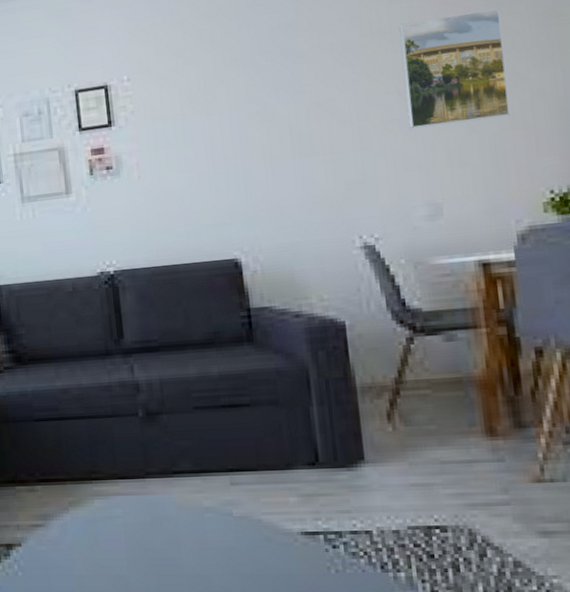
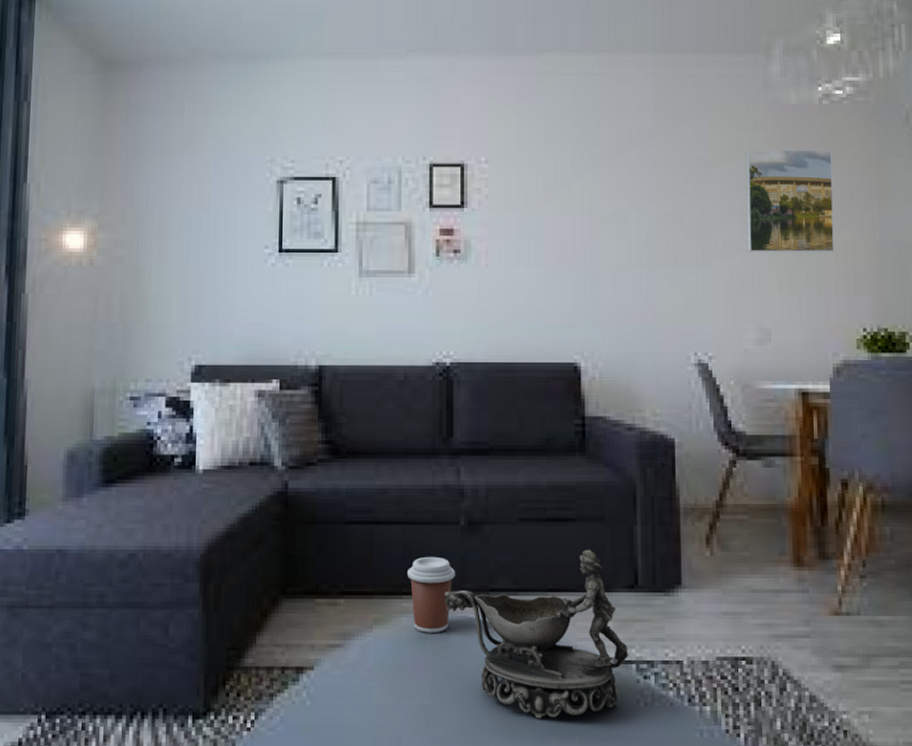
coffee cup: none [94,445,139,512] -> present [408,556,455,633]
decorative bowl: none [131,432,315,586] -> present [445,550,628,719]

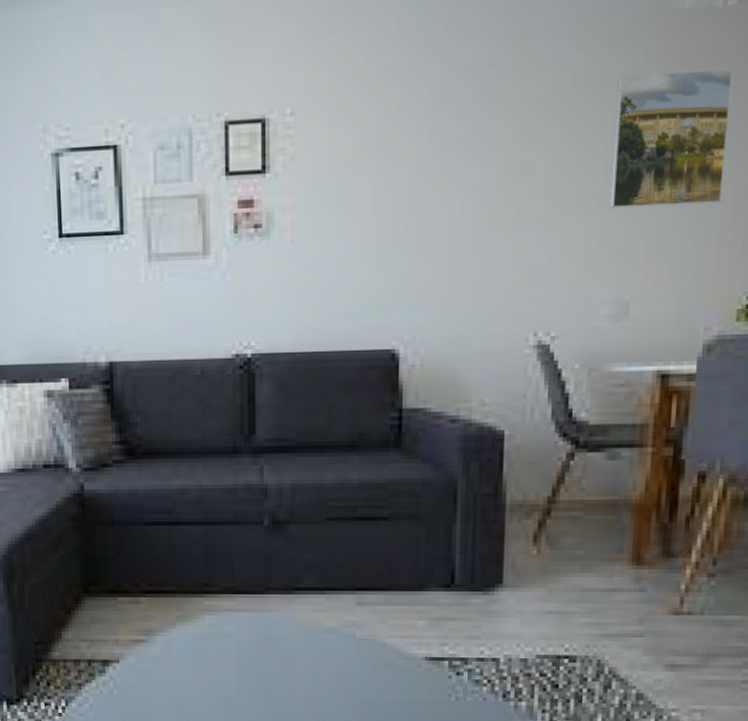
coffee cup: present [408,556,455,633] -> none [210,556,259,630]
decorative bowl: present [445,550,628,719] -> none [248,549,441,711]

